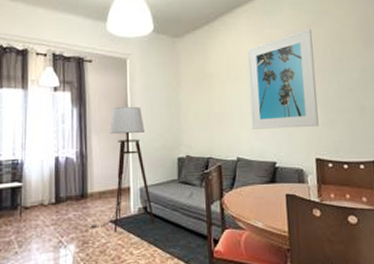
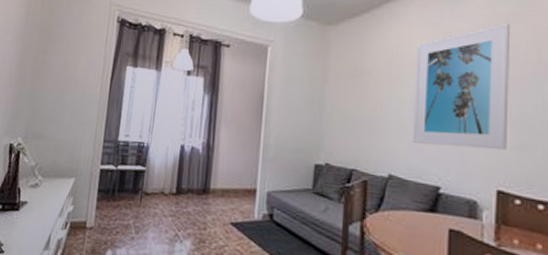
floor lamp: present [89,106,155,233] -> none [208,98,281,237]

